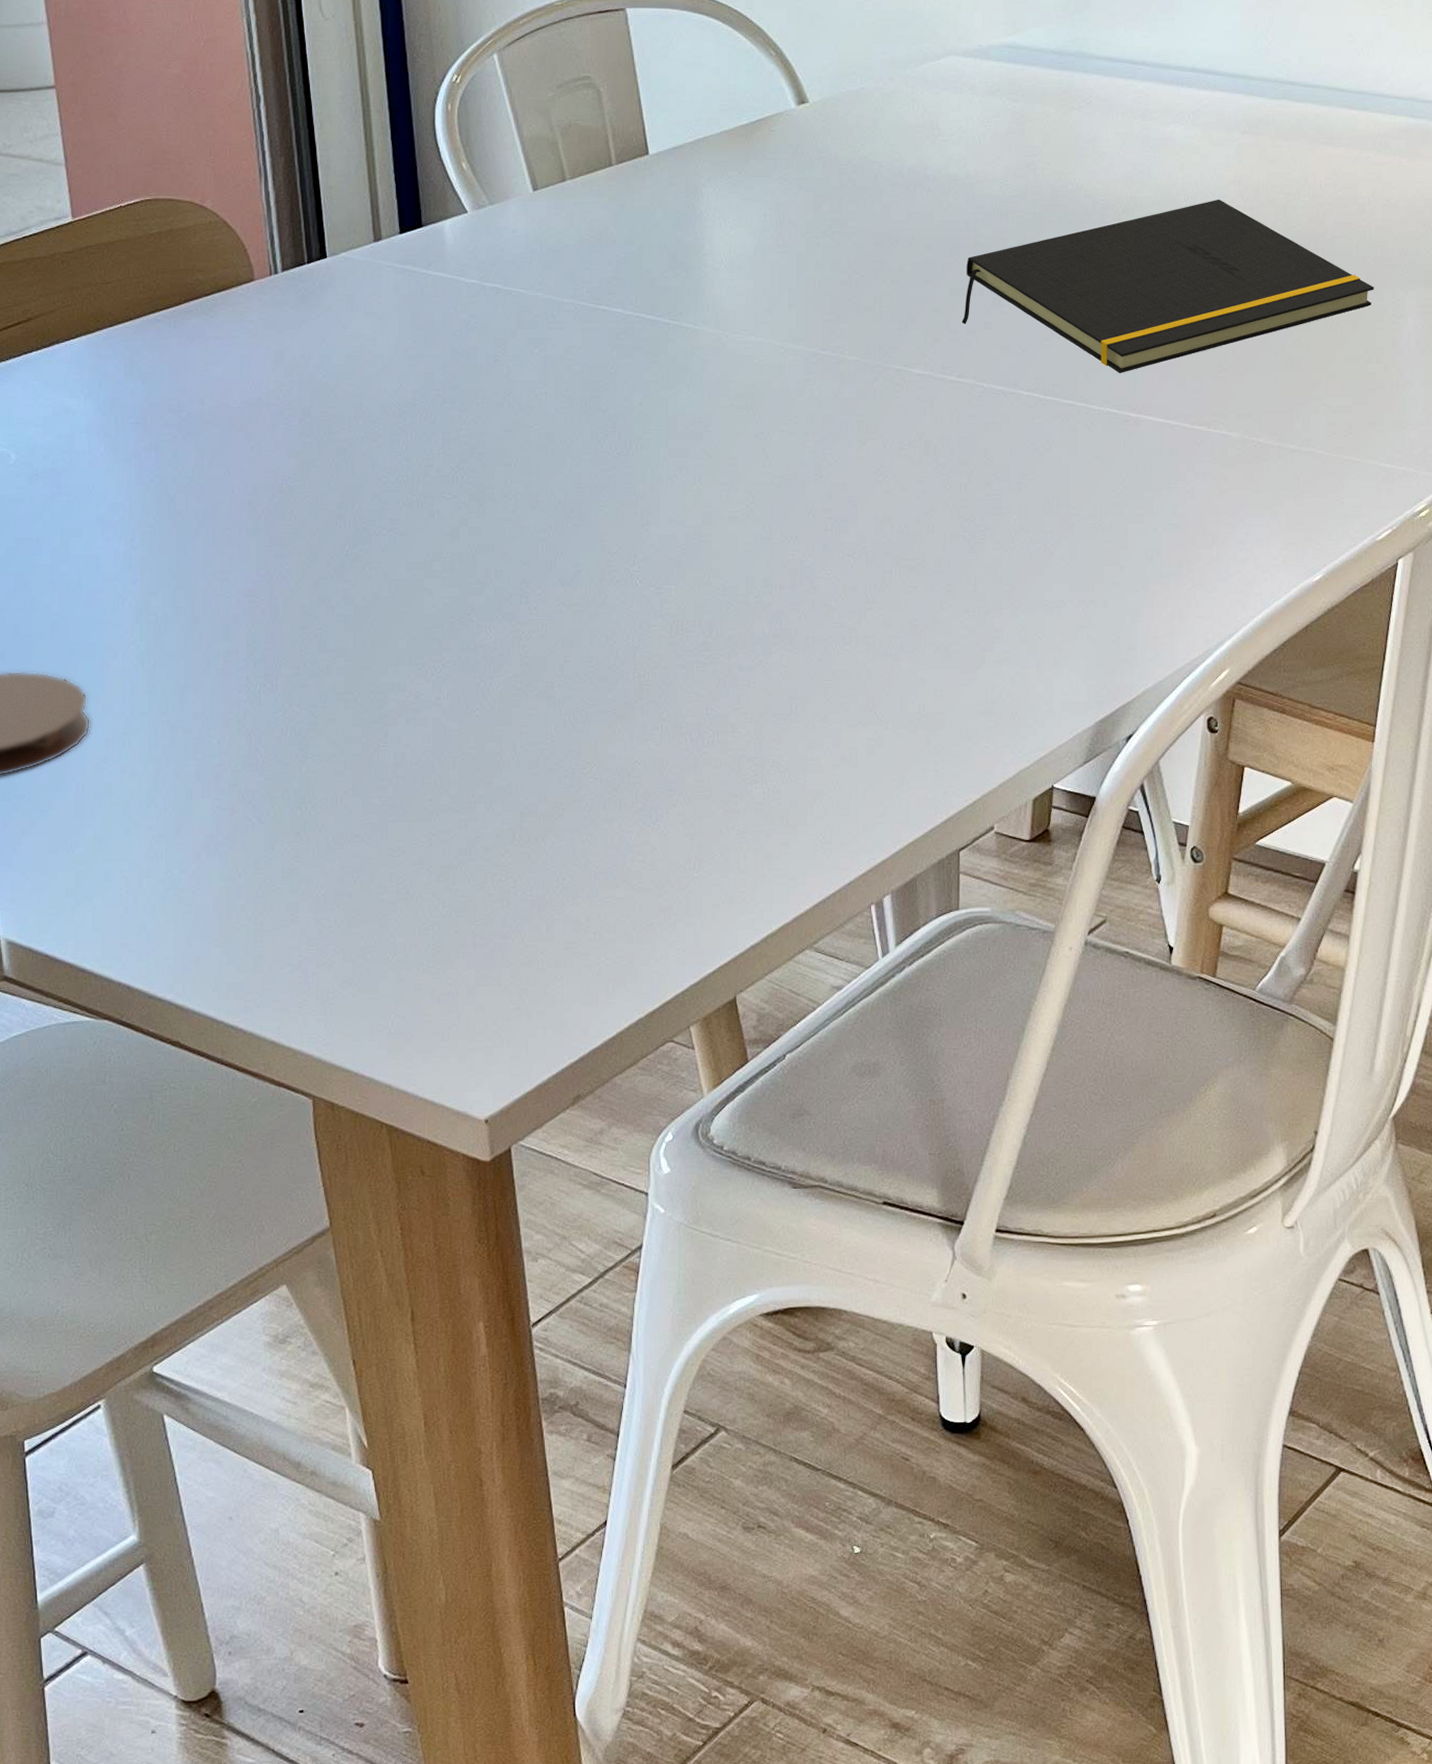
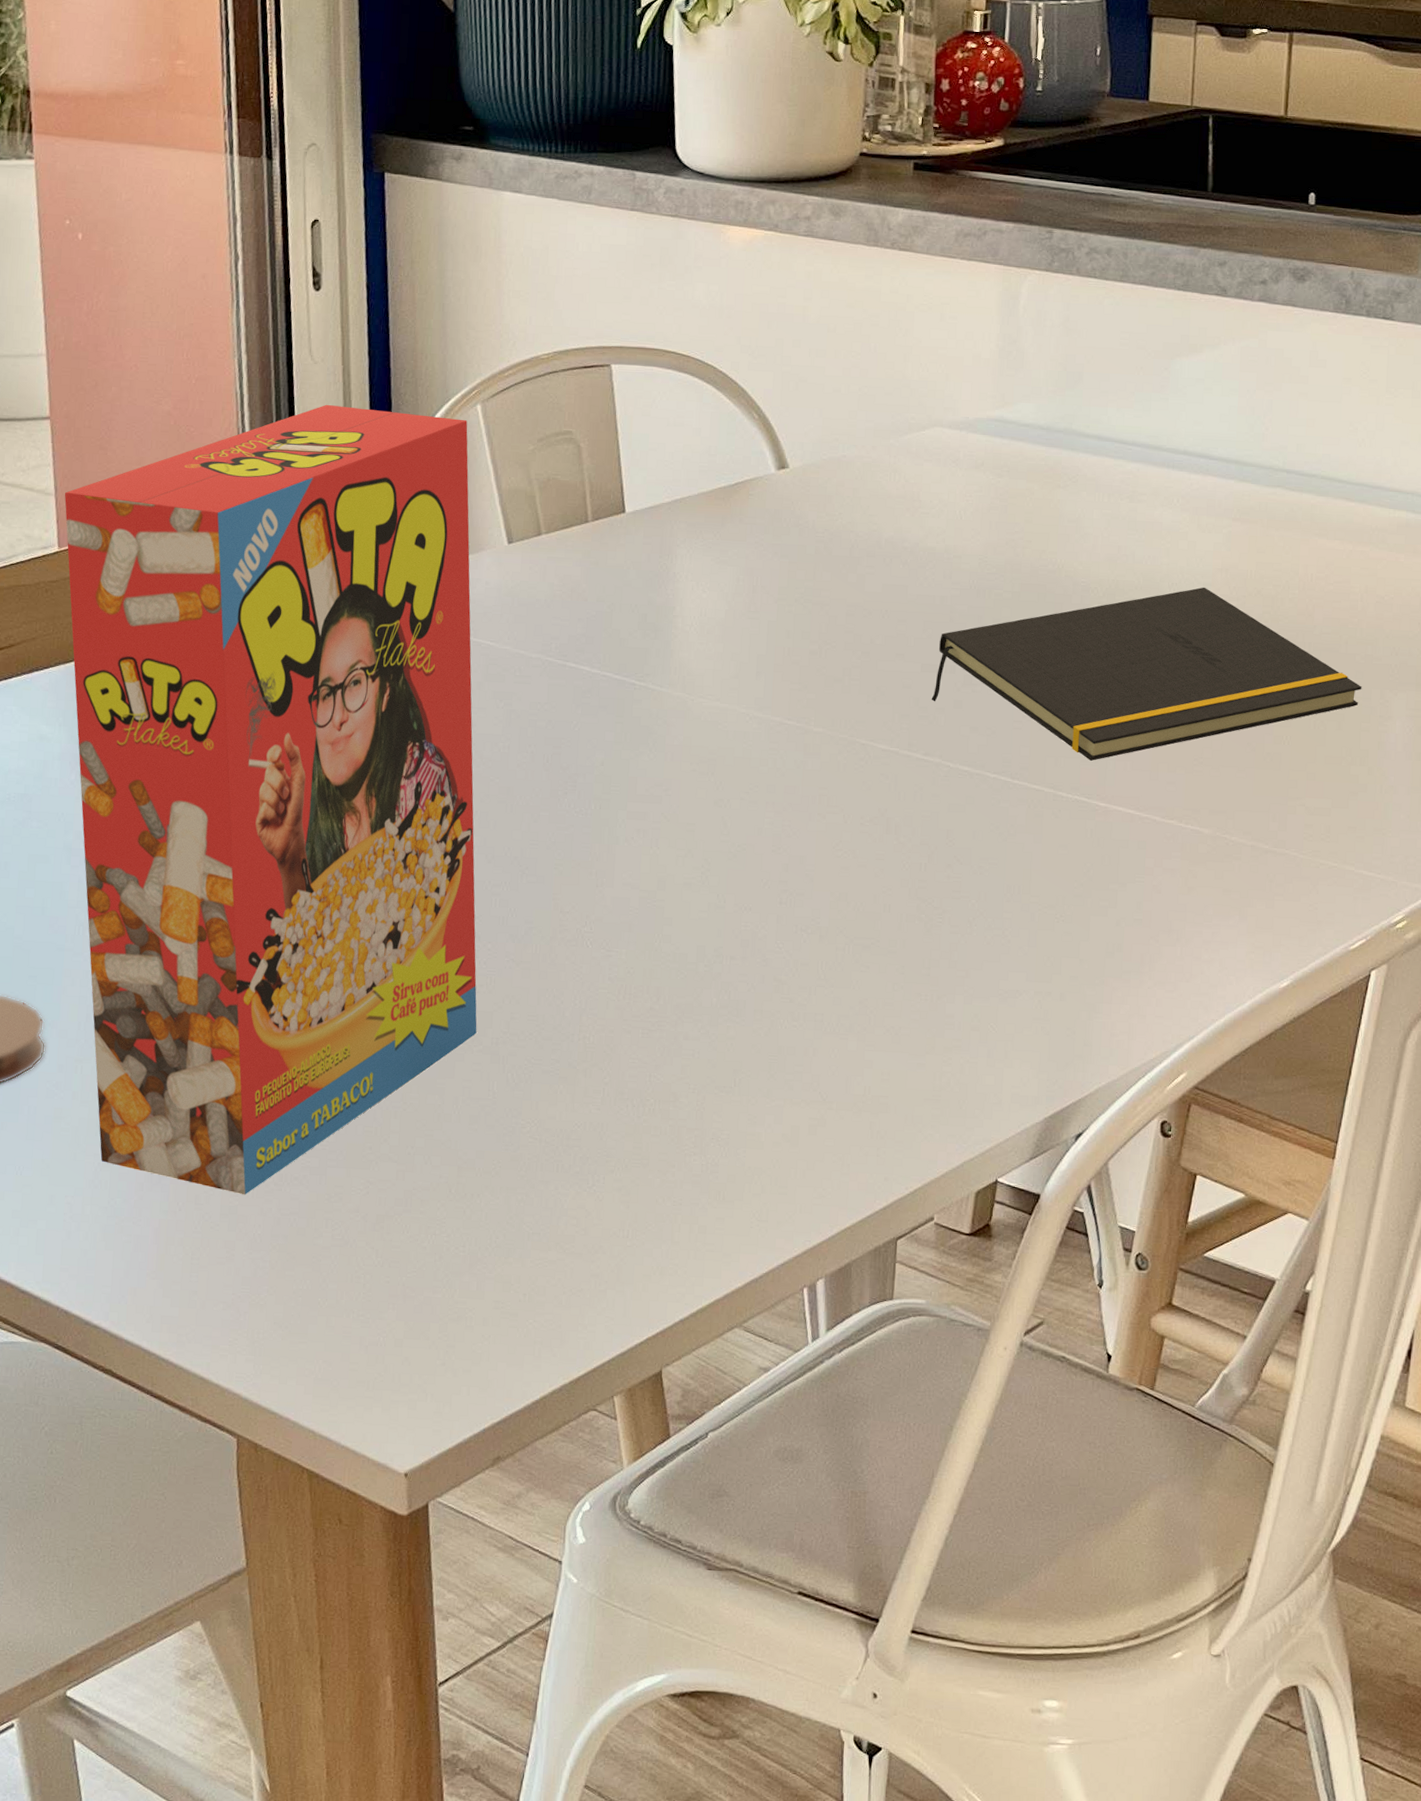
cereal box: none [75,60,531,856] -> present [64,404,477,1195]

